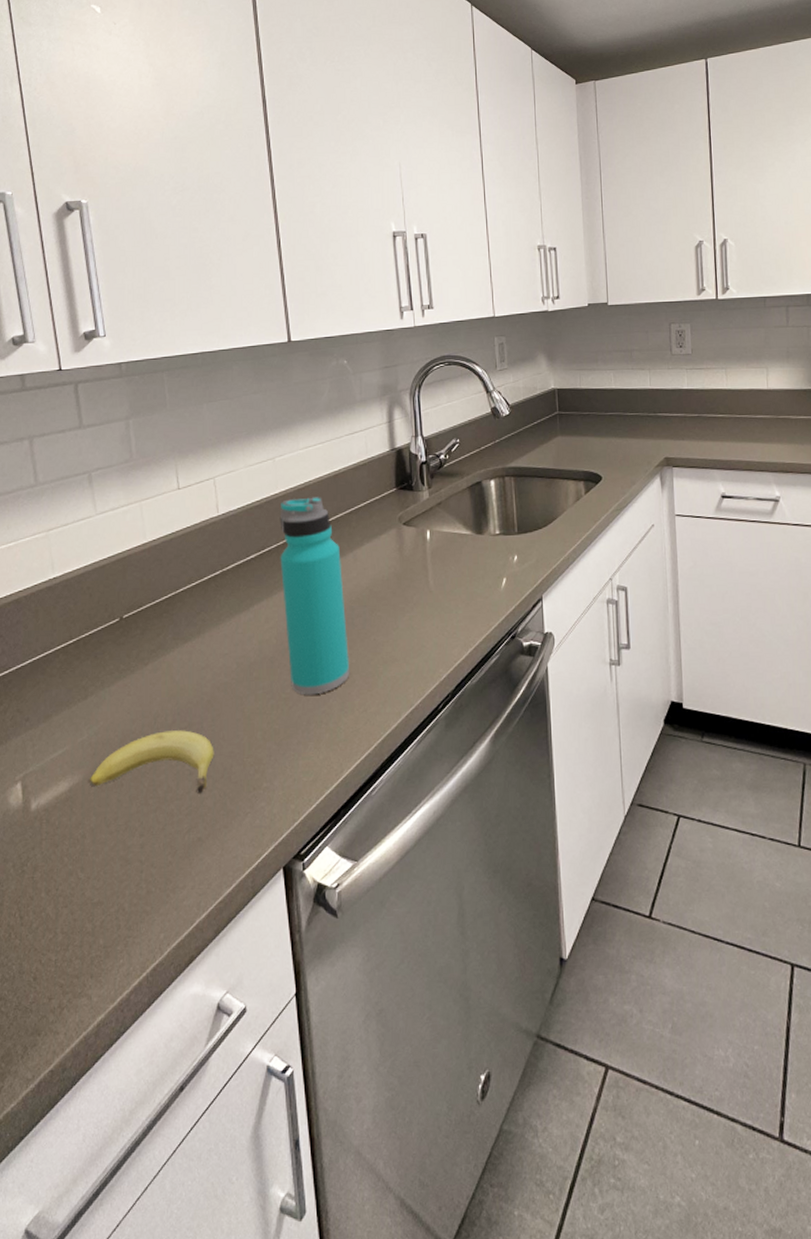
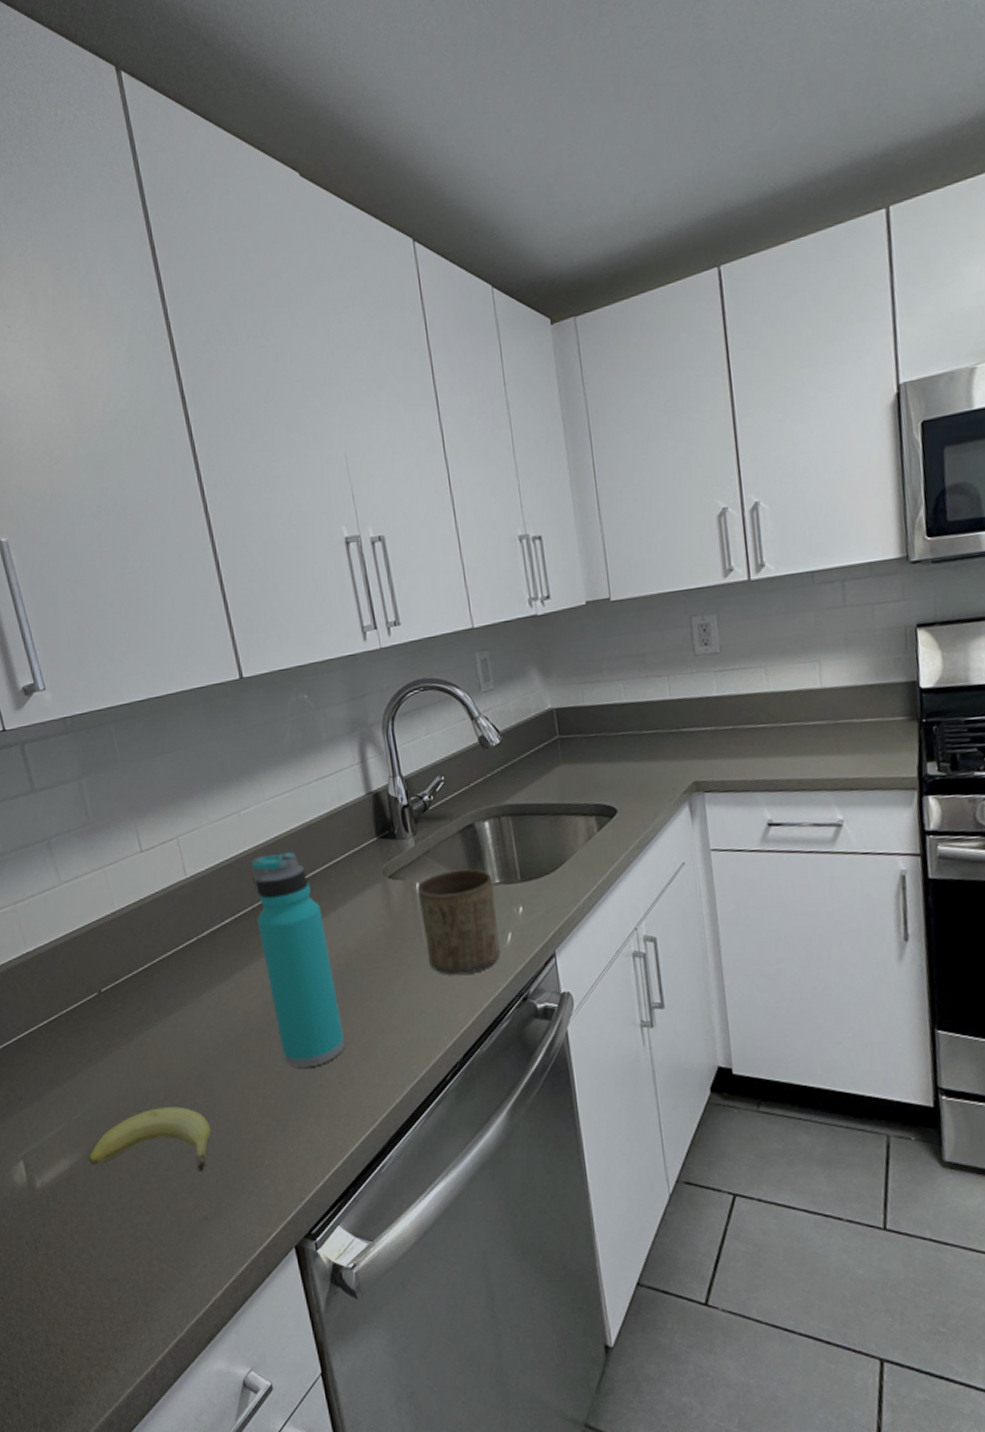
cup: none [427,520,495,614] -> present [417,868,501,975]

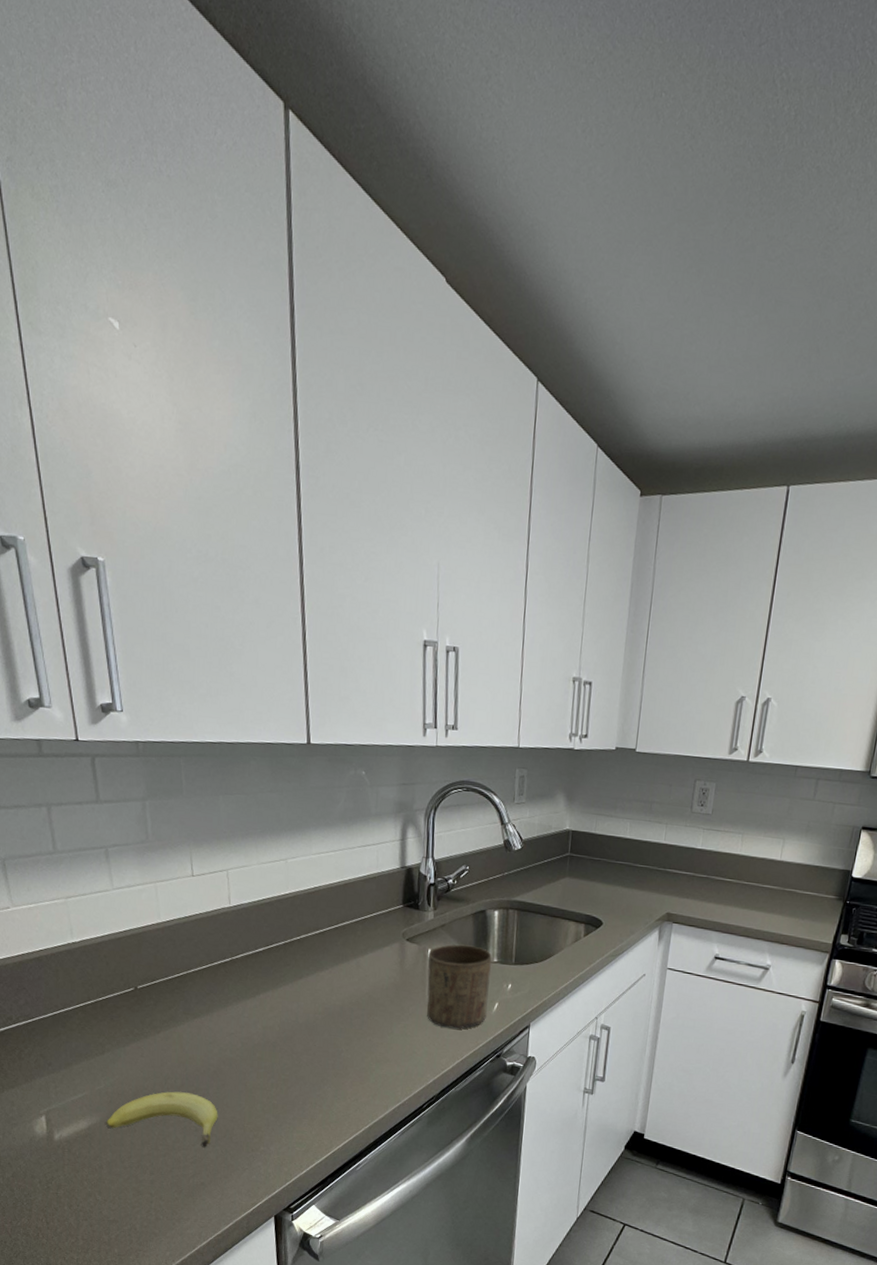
water bottle: present [251,852,346,1068] -> none [286,901,346,1080]

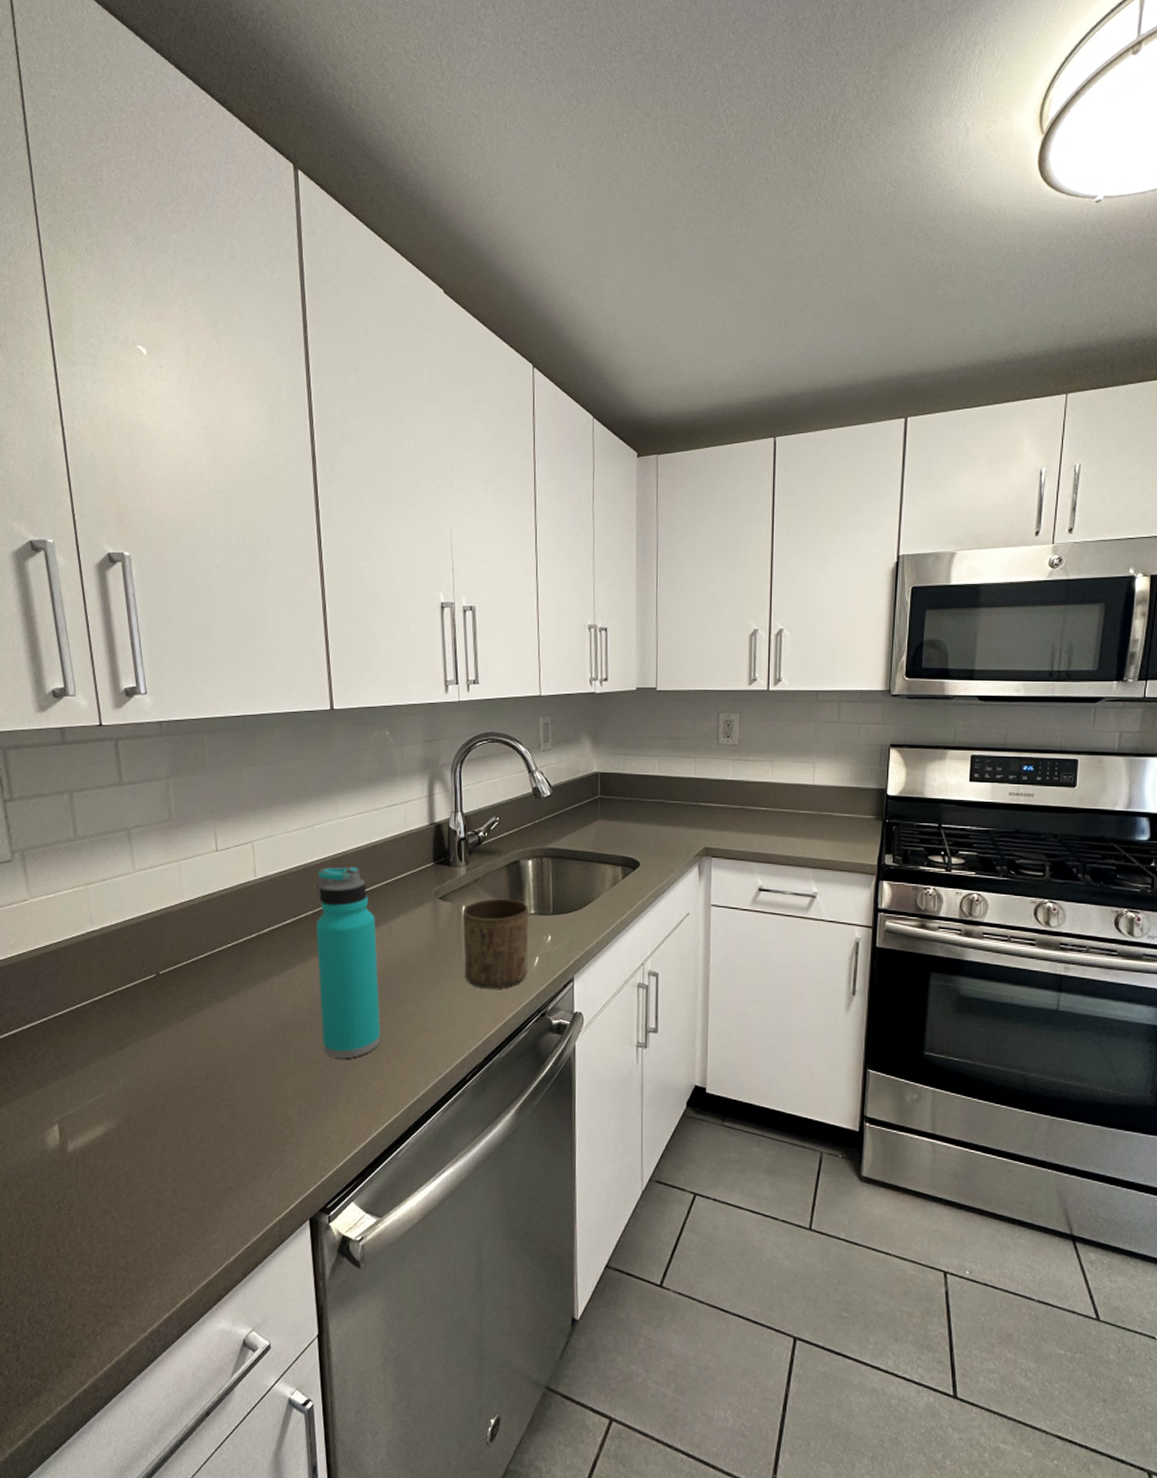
fruit: present [106,1091,218,1147] -> none [125,1084,246,1145]
water bottle: none [286,901,346,1080] -> present [315,866,381,1059]

